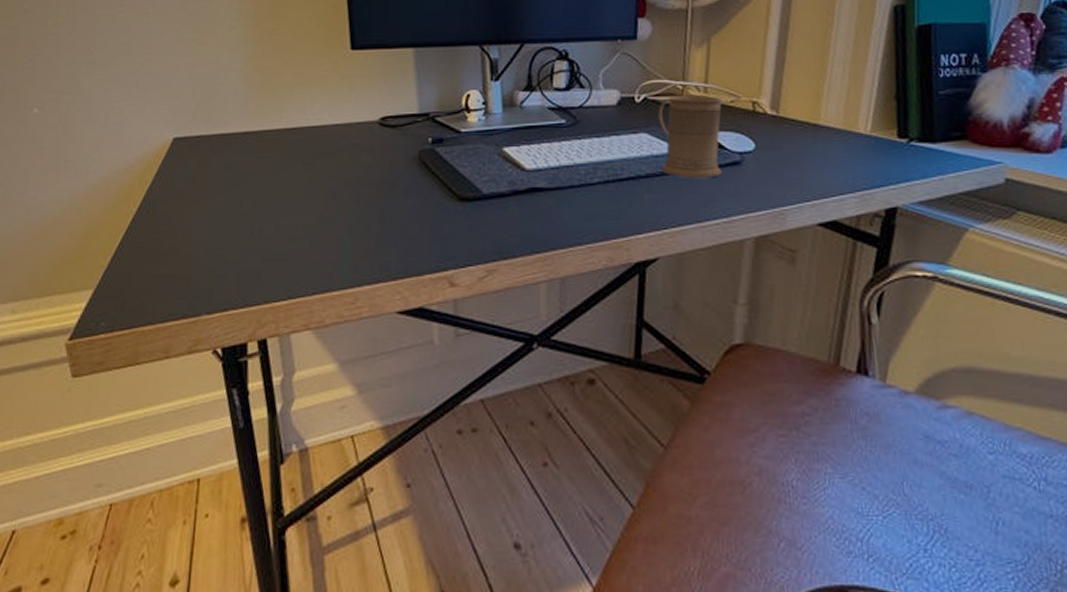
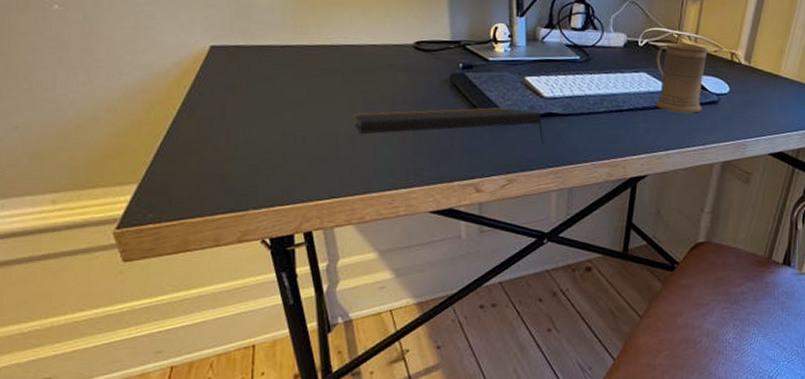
notepad: none [314,185,528,225] -> present [353,107,544,144]

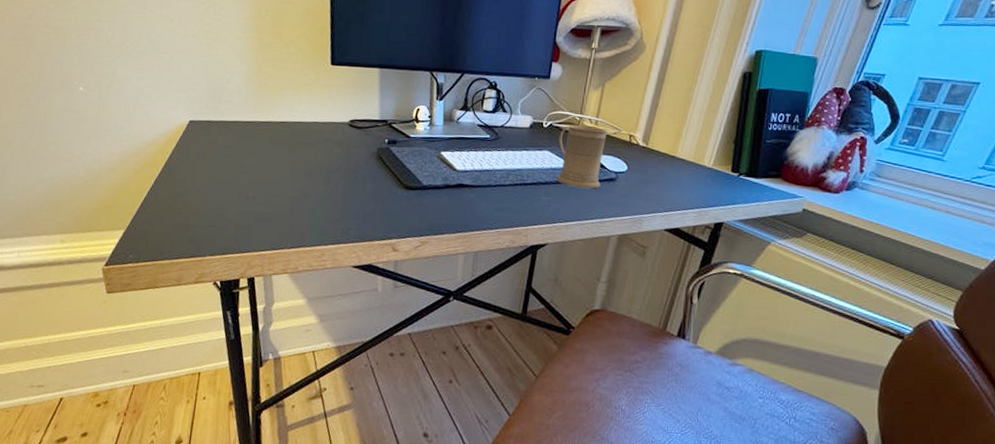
notepad: present [353,107,544,144] -> none [295,178,455,211]

